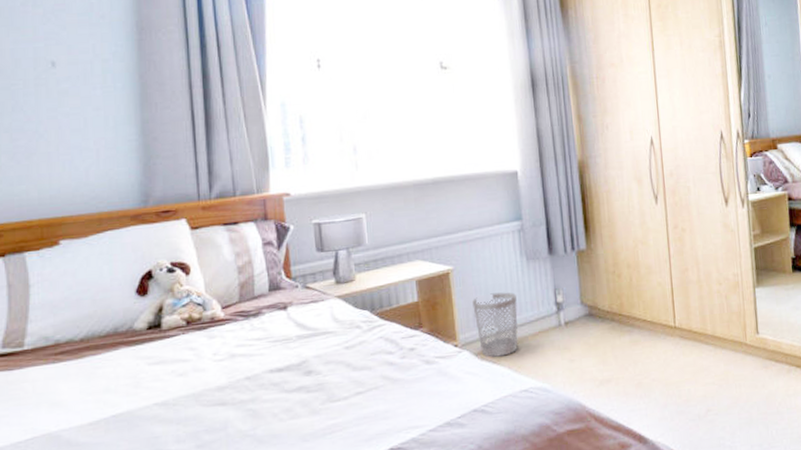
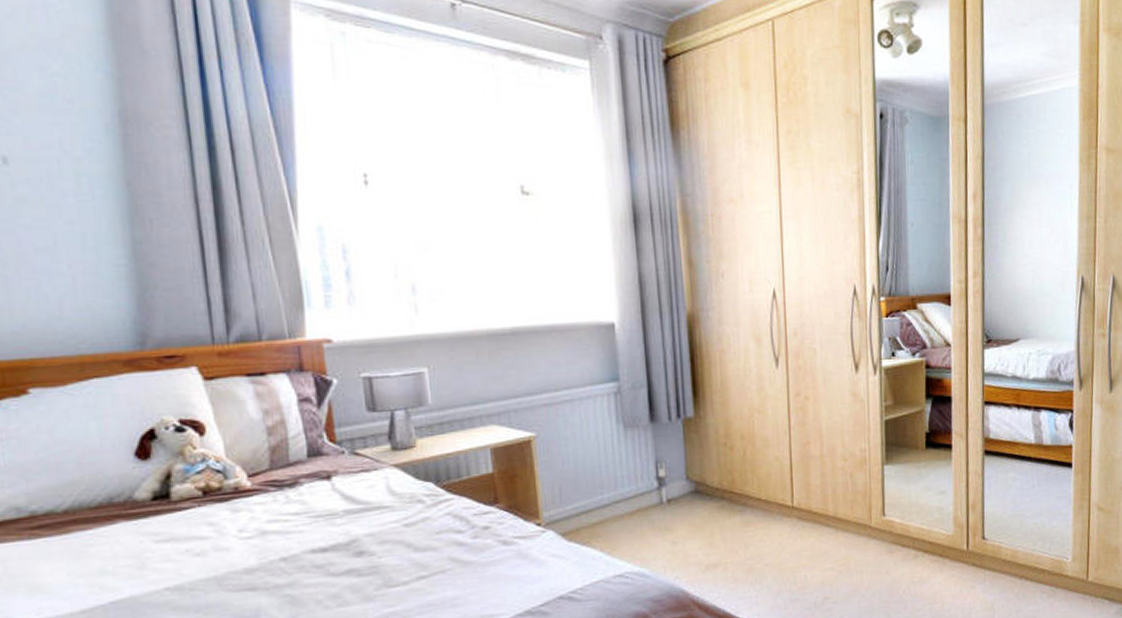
wastebasket: present [472,292,518,358] -> none [559,464,612,538]

